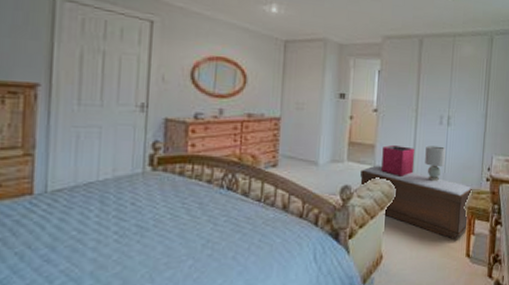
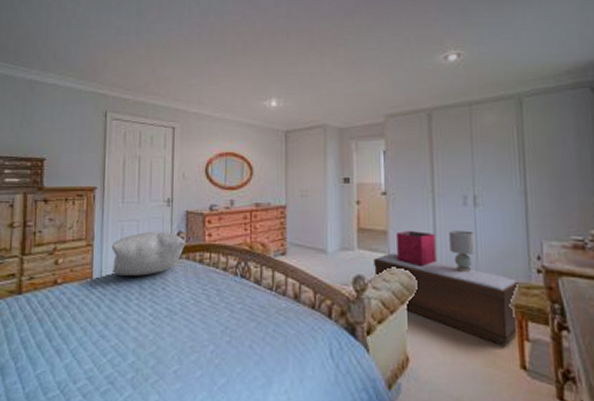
pillow: none [61,139,163,190] -> present [111,231,186,276]

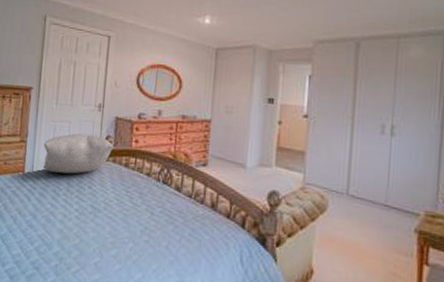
bench: present [374,253,520,345] -> none [289,172,426,267]
storage bin: present [397,231,436,266] -> none [312,153,350,188]
lamp: present [449,230,476,273] -> none [363,156,389,198]

